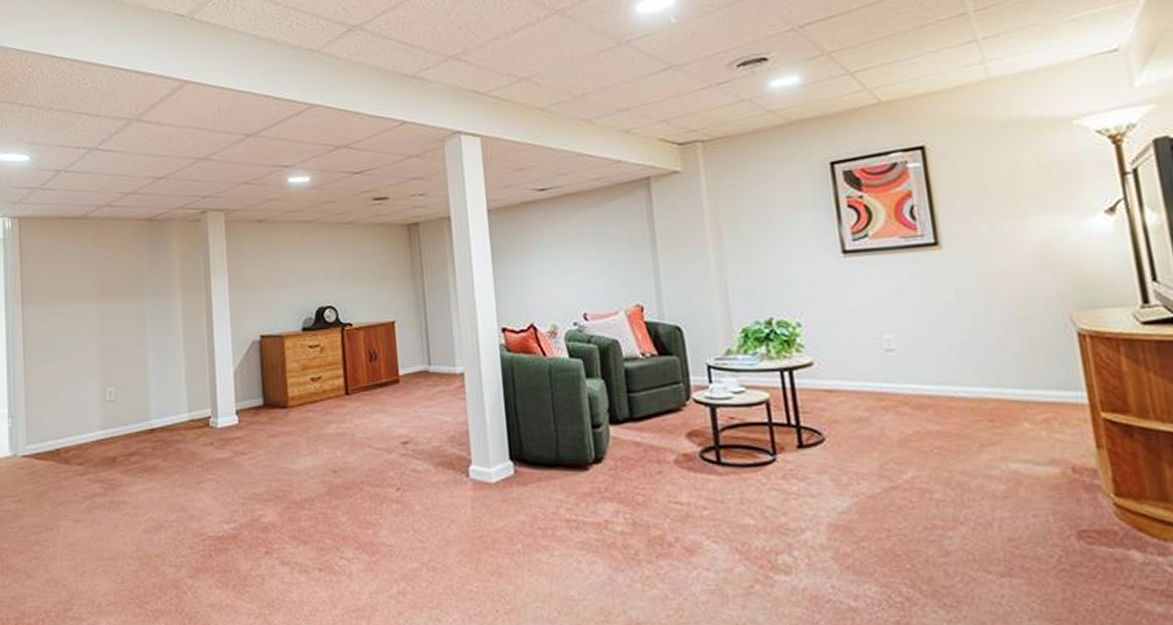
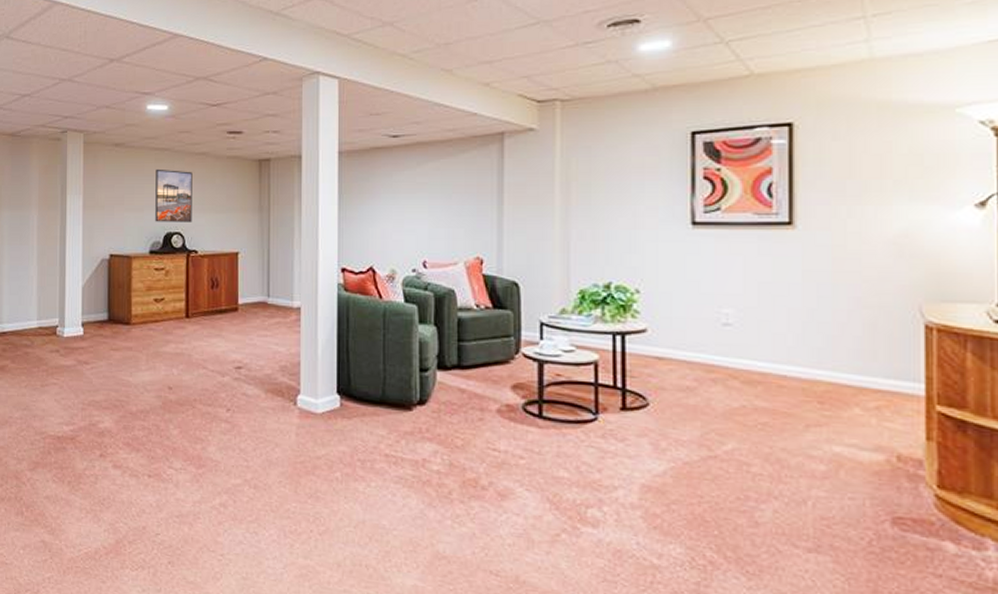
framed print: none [302,242,344,298] -> present [155,169,193,223]

